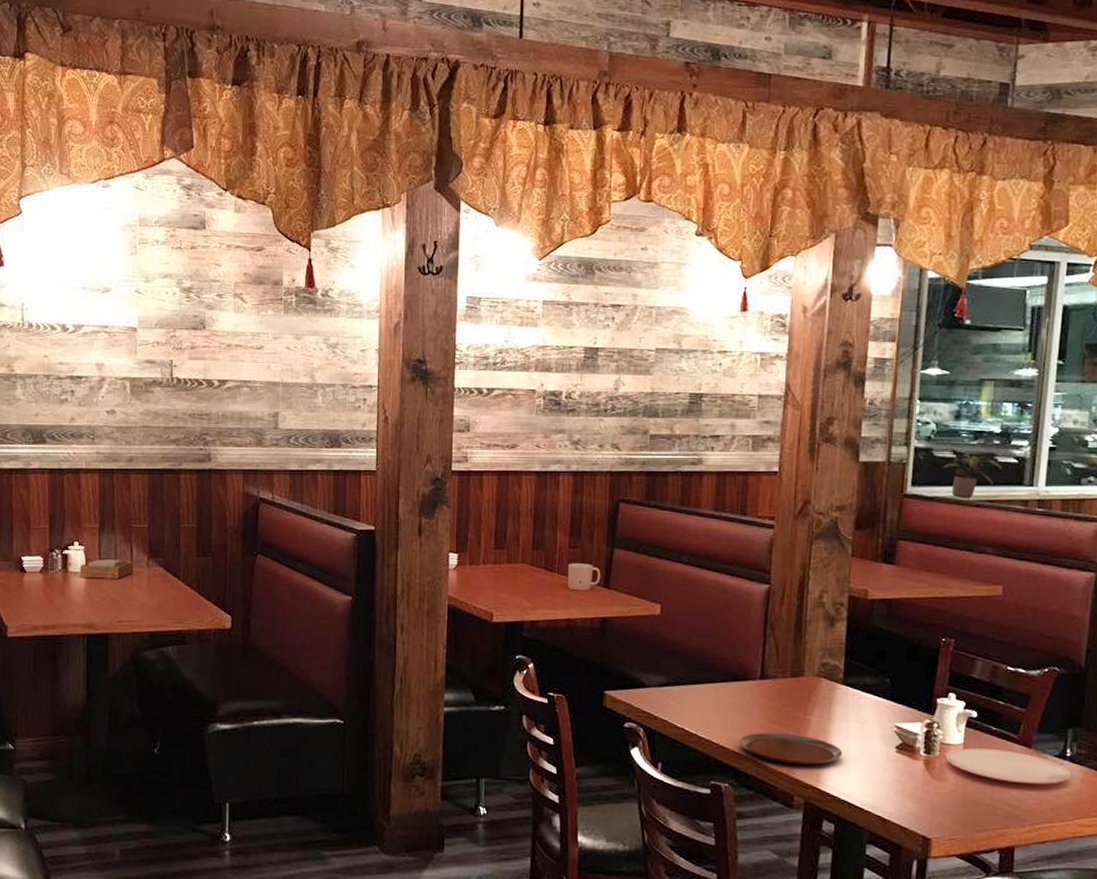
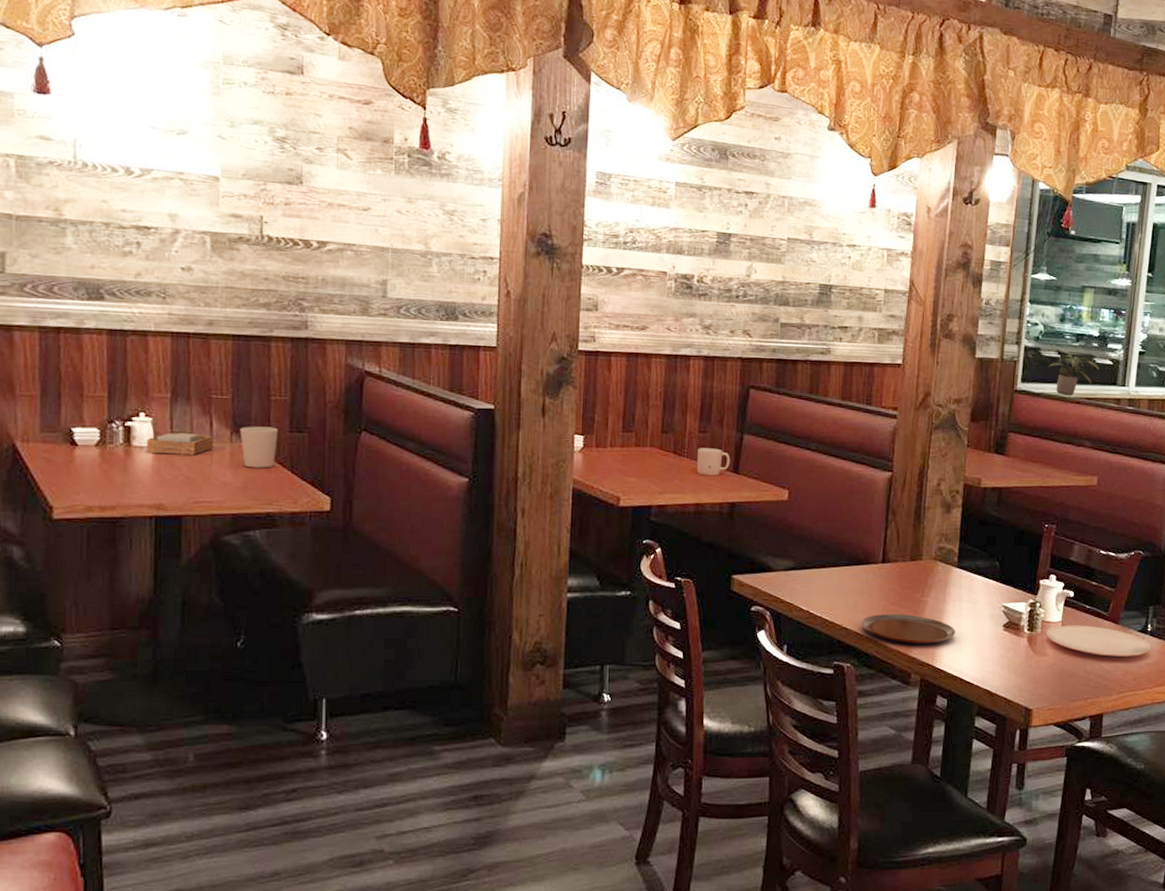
dixie cup: none [155,551,187,590] -> present [239,426,278,468]

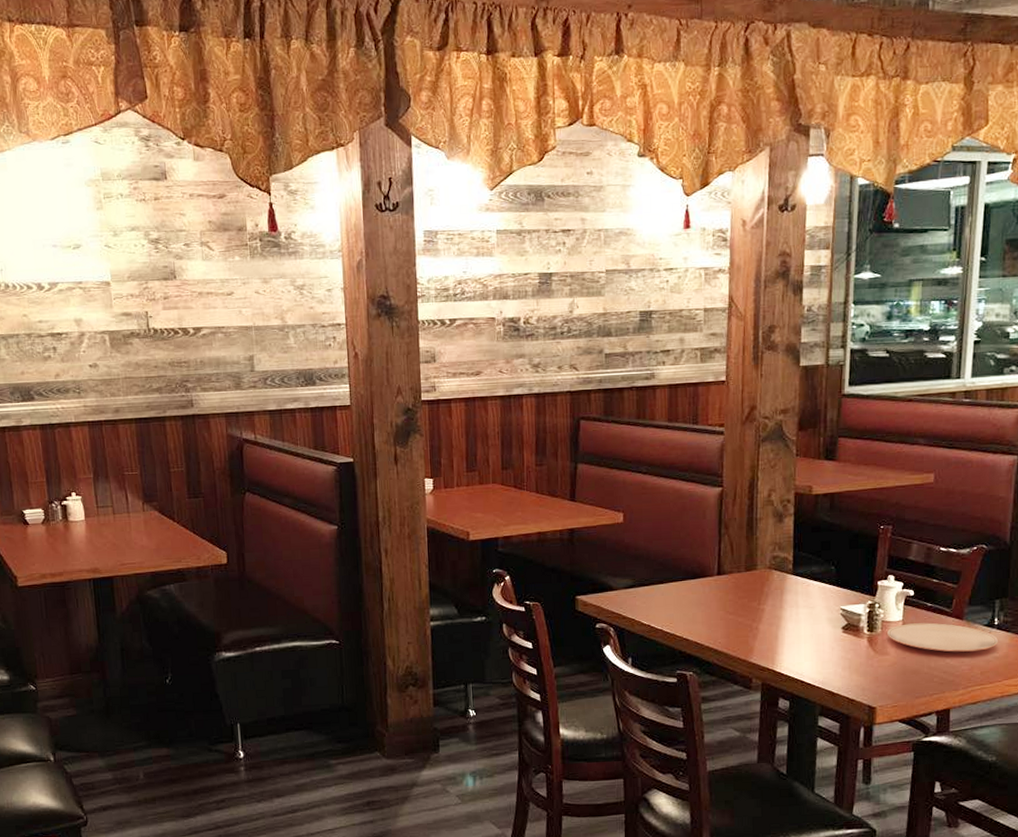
napkin holder: present [146,432,213,455] -> none [79,506,130,527]
dixie cup: present [239,426,278,468] -> none [149,495,180,532]
mug: present [696,448,731,476] -> none [535,479,567,506]
plate: present [861,614,956,643] -> none [701,622,795,650]
potted plant: present [1048,353,1100,397] -> none [877,350,932,395]

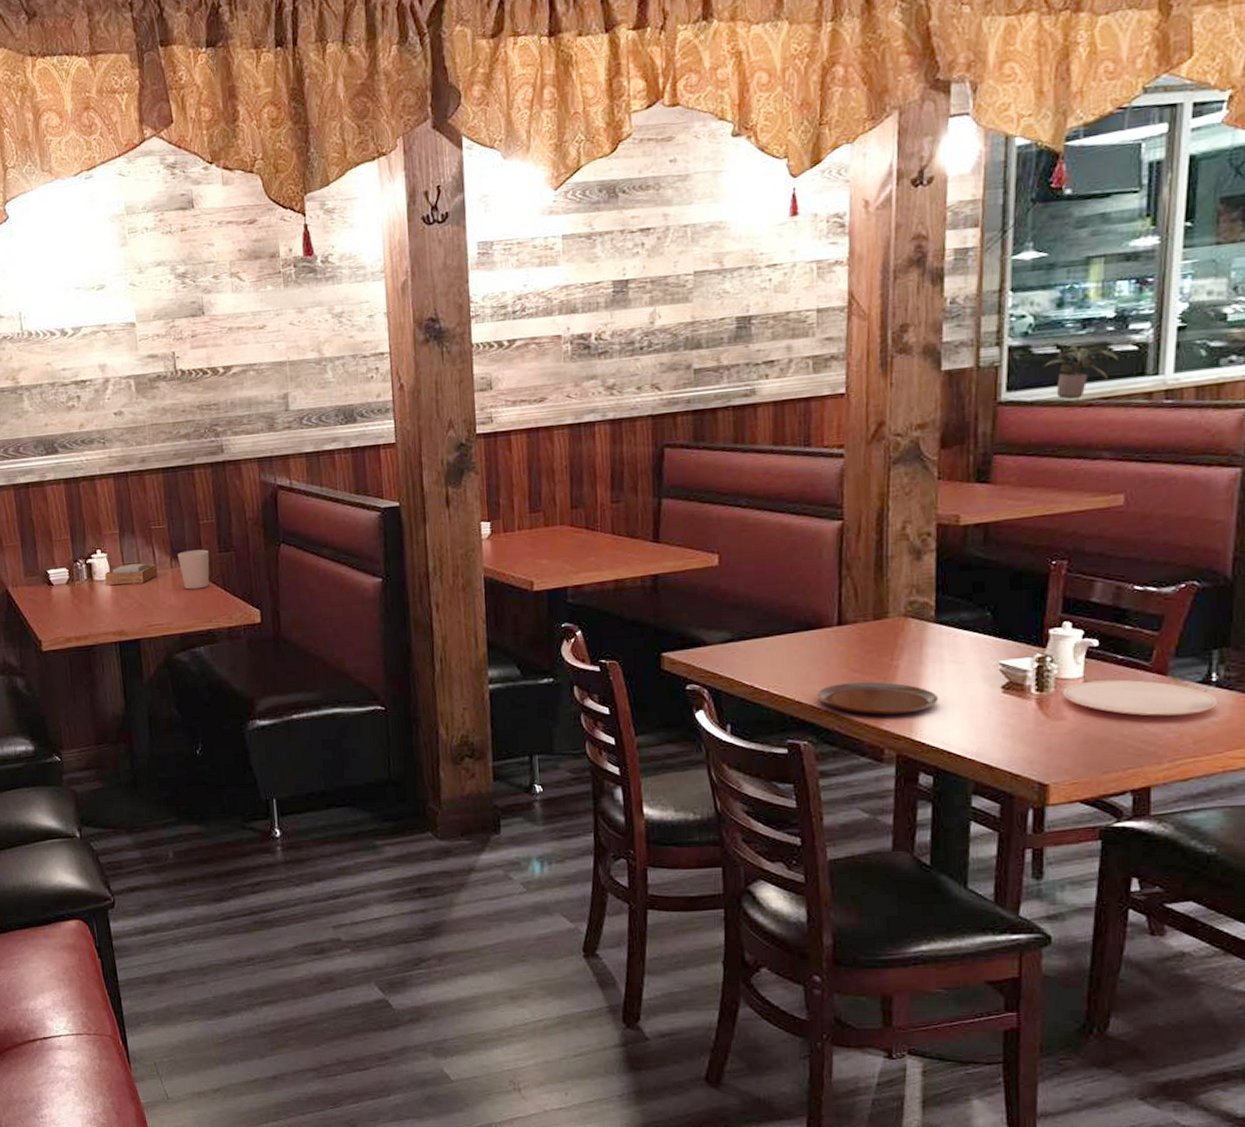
napkin holder: none [79,506,130,527] -> present [104,563,157,586]
dixie cup: none [149,495,180,532] -> present [177,549,210,590]
plate: none [701,622,795,650] -> present [817,682,939,715]
potted plant: none [877,350,932,395] -> present [1044,344,1119,400]

